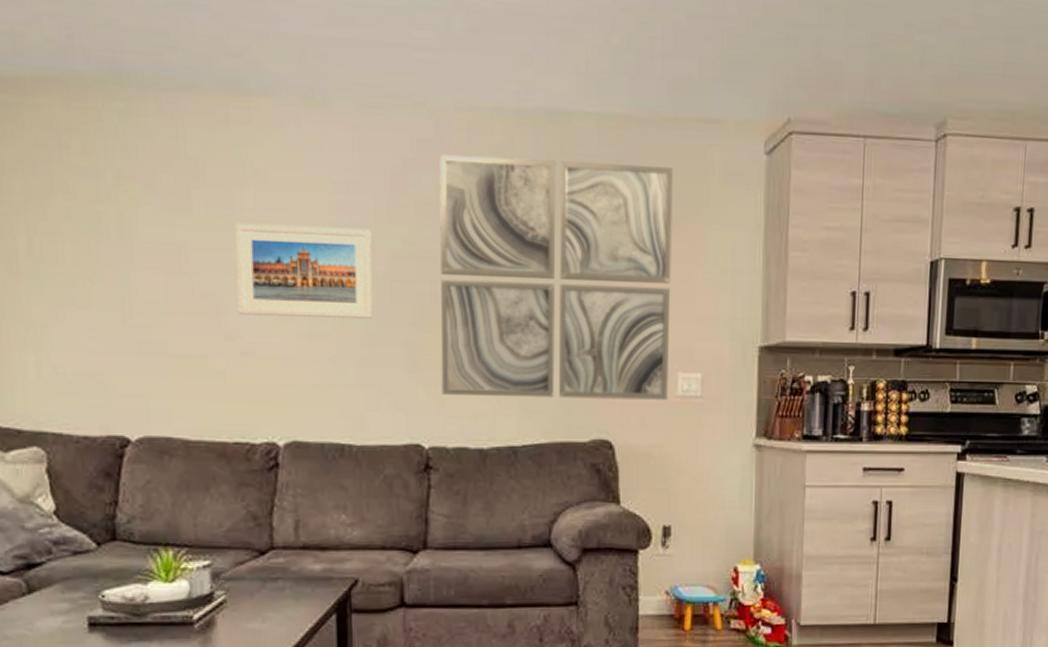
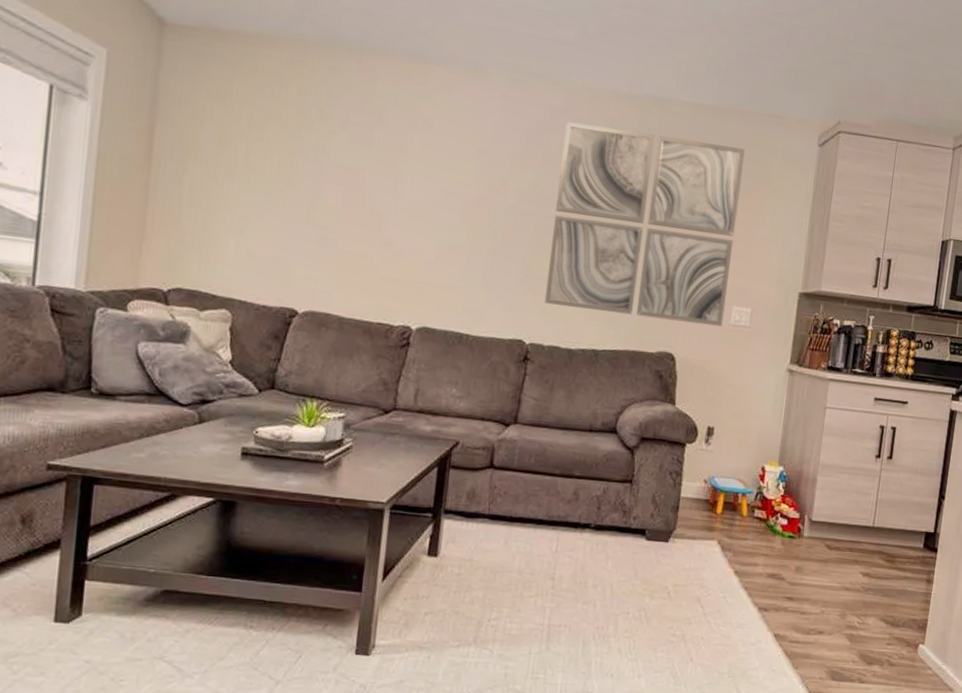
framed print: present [234,224,373,319] -> none [396,157,506,239]

